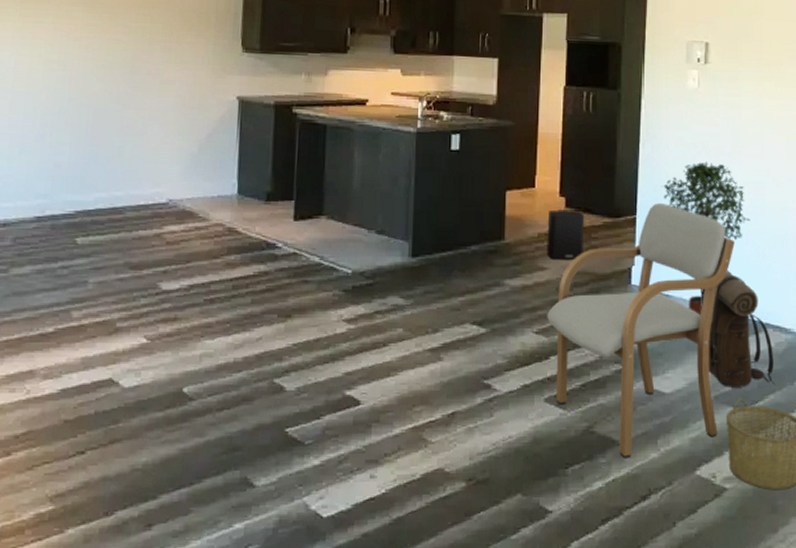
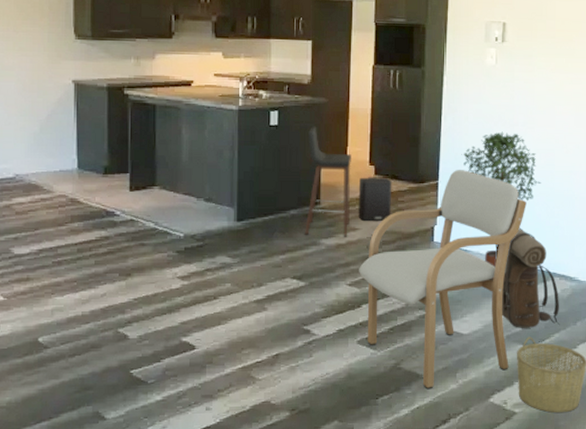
bar stool: none [487,152,540,278] -> present [305,126,351,237]

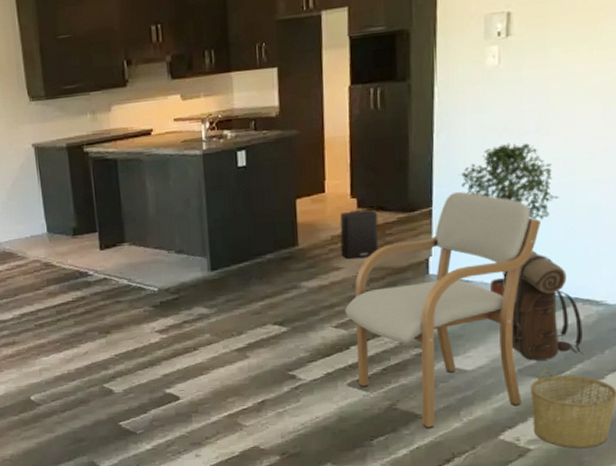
bar stool: present [305,126,351,237] -> none [280,162,332,279]

